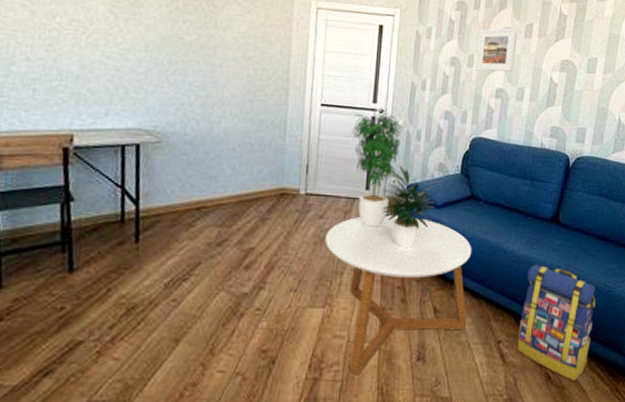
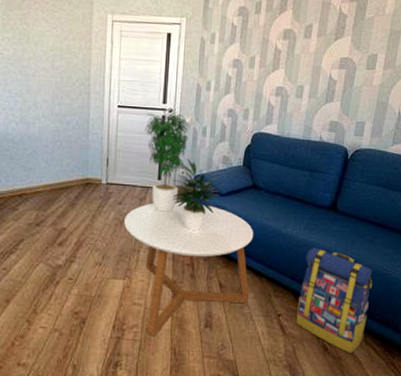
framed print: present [475,27,517,72] -> none [256,29,297,72]

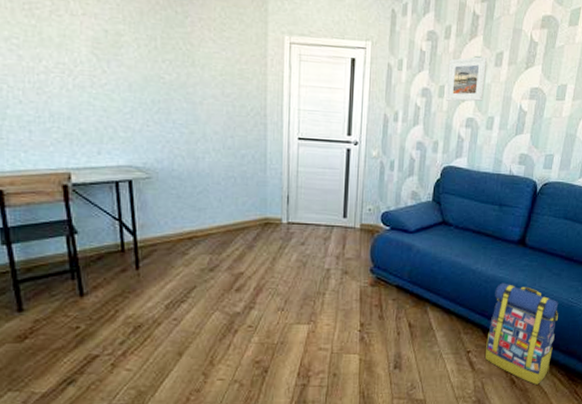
coffee table: present [124,202,254,337] -> none [308,241,444,382]
potted plant: present [145,109,221,232] -> none [328,141,410,271]
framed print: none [256,29,297,72] -> present [445,56,488,102]

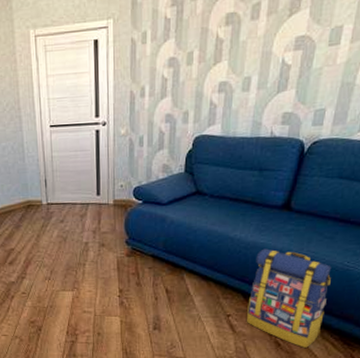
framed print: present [445,56,488,102] -> none [195,10,242,68]

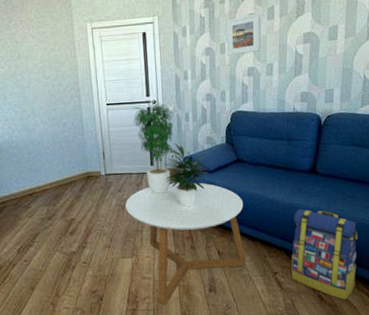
coffee table: none [68,215,199,340] -> present [125,183,247,305]
potted plant: none [79,122,162,242] -> present [132,100,209,208]
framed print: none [195,10,242,68] -> present [226,12,261,56]

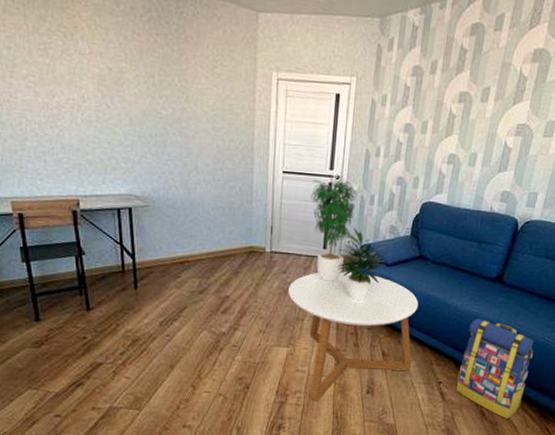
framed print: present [226,12,261,56] -> none [428,91,474,138]

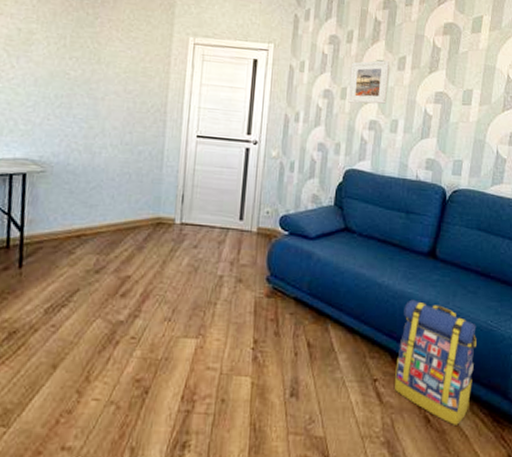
coffee table: present [288,272,419,402] -> none [199,246,346,409]
potted plant: present [311,175,387,301] -> none [226,140,310,281]
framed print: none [428,91,474,138] -> present [348,60,390,104]

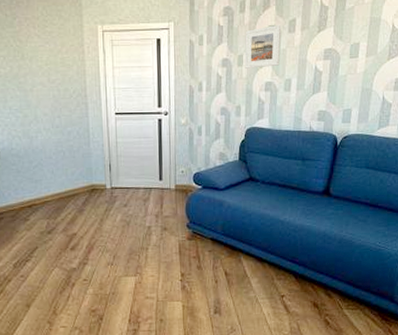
backpack: present [395,299,477,425] -> none [299,231,367,325]

